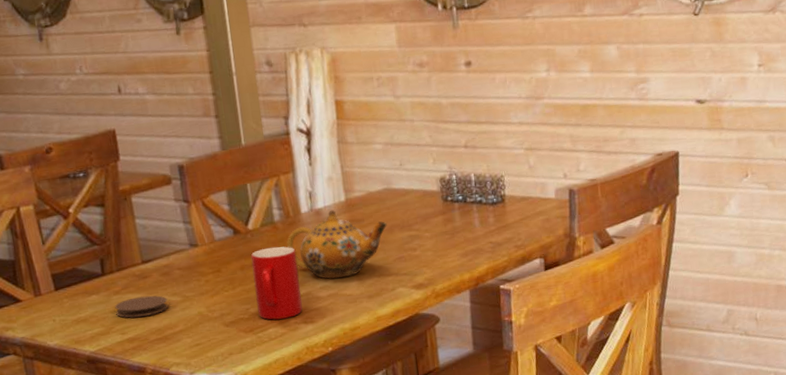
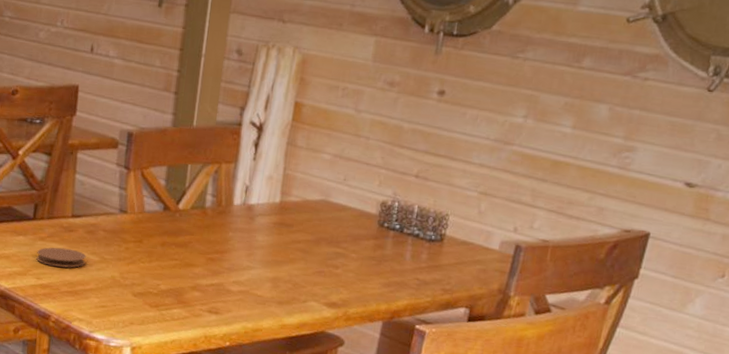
cup: present [250,246,303,320] -> none [167,230,219,303]
teapot: present [287,209,387,279] -> none [211,208,316,278]

